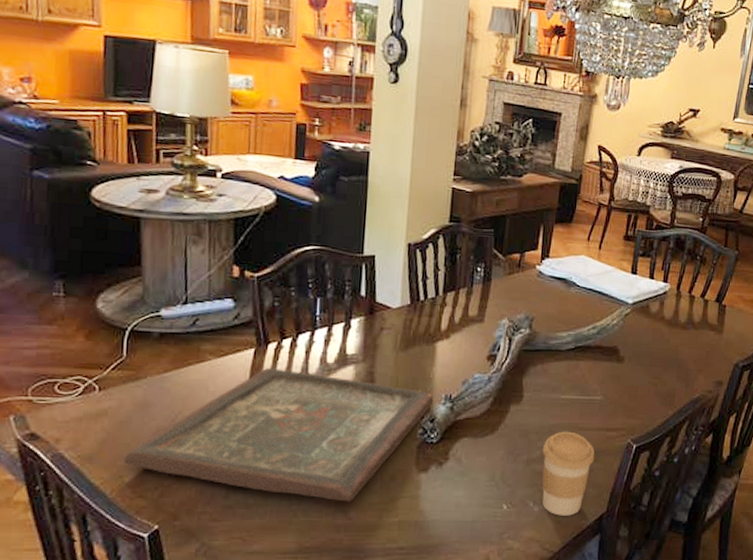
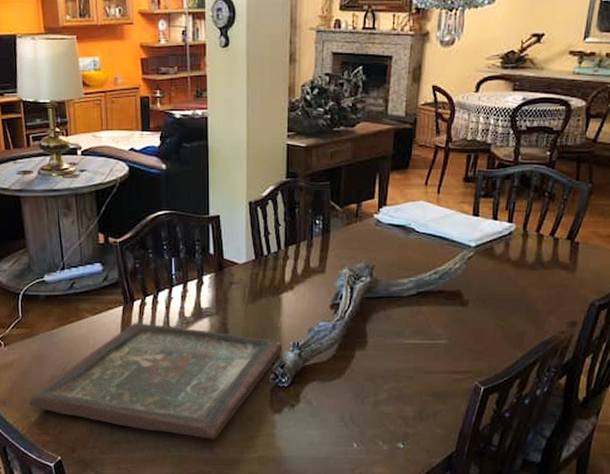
coffee cup: present [542,431,595,516] -> none [388,374,442,454]

